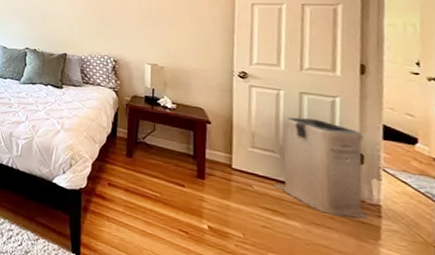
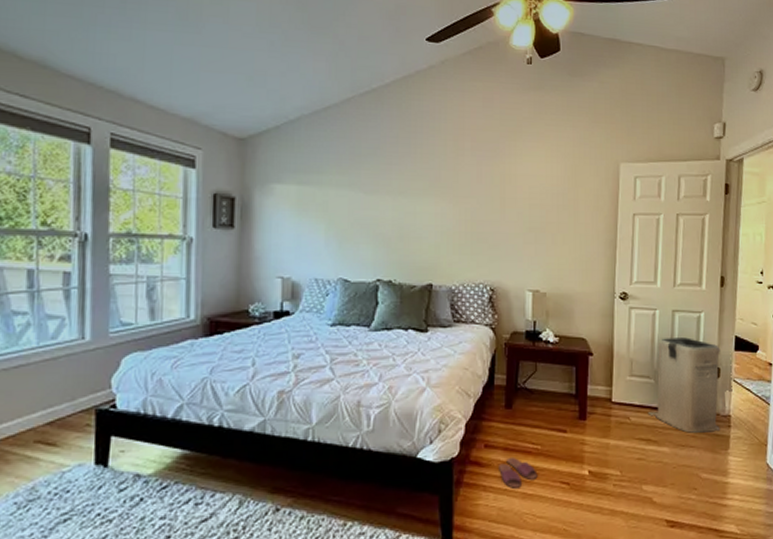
slippers: none [121,197,157,226] -> present [499,456,538,488]

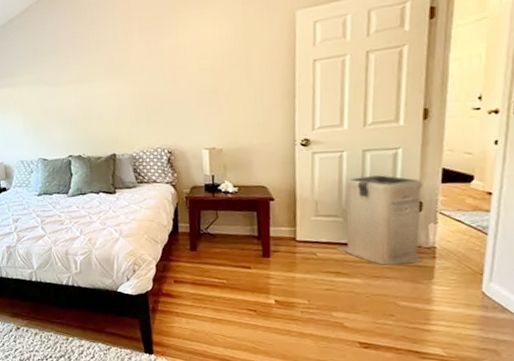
slippers: present [499,456,538,488] -> none [188,289,225,314]

